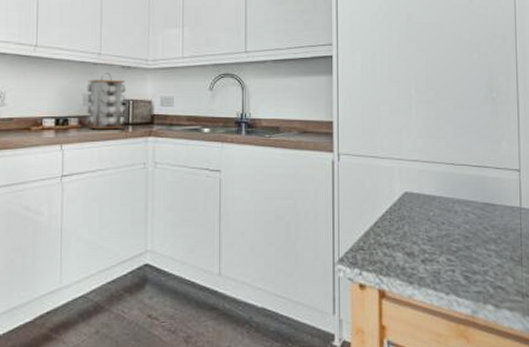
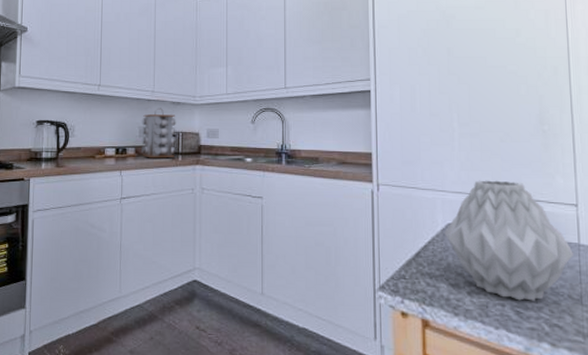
vase: none [401,147,515,266] -> present [444,180,573,301]

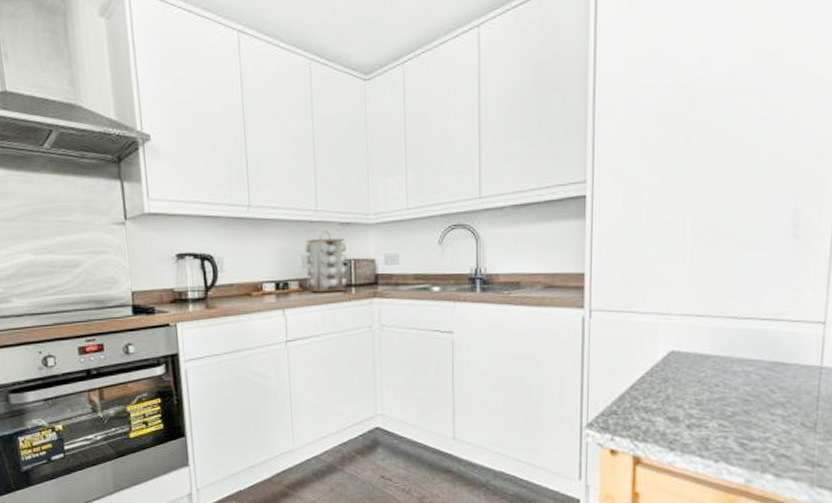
vase: present [444,180,573,301] -> none [665,298,813,432]

